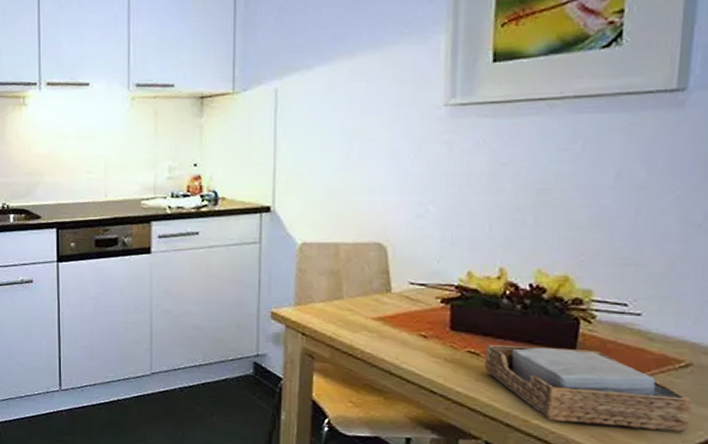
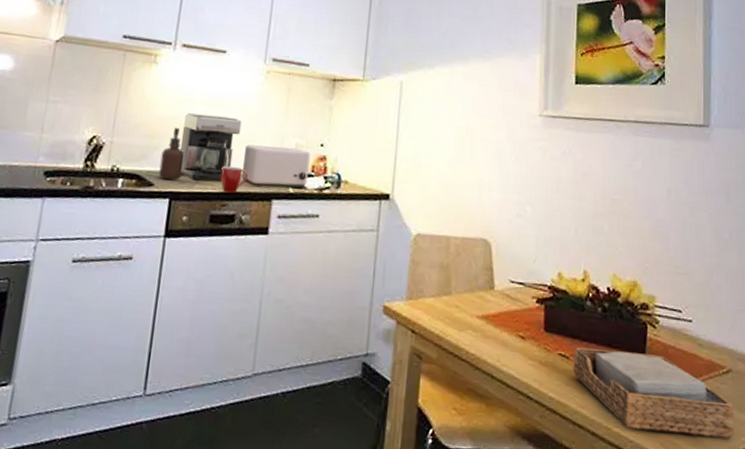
soap dispenser: none [43,164,65,212] -> present [158,128,186,181]
coffee maker: none [58,148,113,211] -> present [180,113,242,183]
mug: none [100,194,125,219] -> present [220,165,248,194]
toaster: none [119,170,184,212] -> present [241,144,310,189]

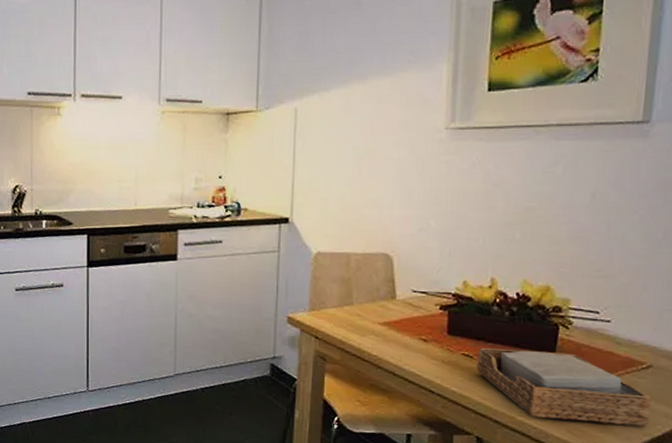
soap dispenser: present [158,128,186,181] -> none [75,173,97,219]
coffee maker: present [180,113,242,183] -> none [91,158,143,219]
mug: present [220,165,248,194] -> none [130,202,154,227]
toaster: present [241,144,310,189] -> none [148,181,210,220]

